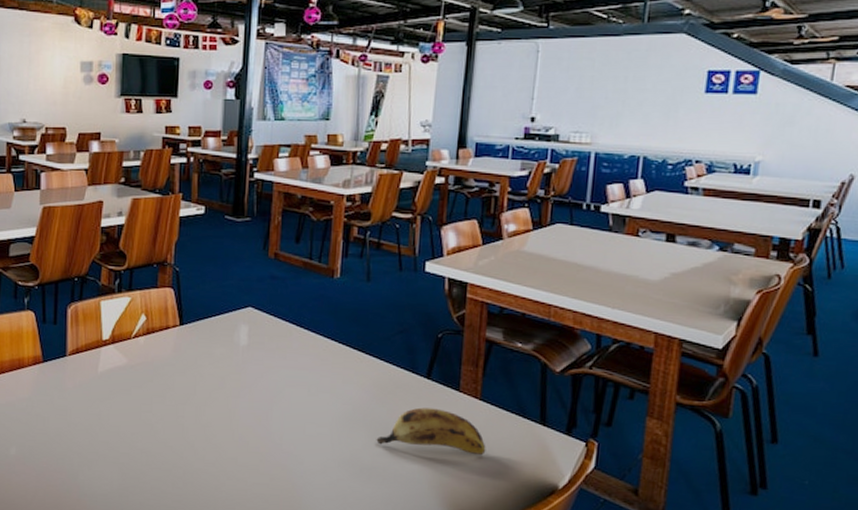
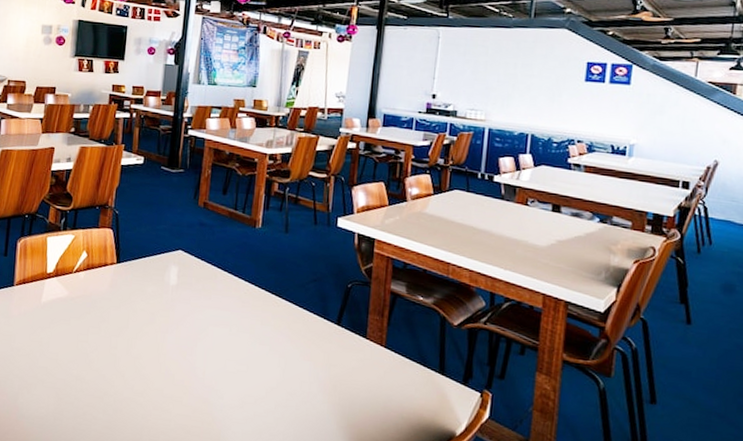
banana: present [376,407,486,456] -> none [290,351,390,400]

